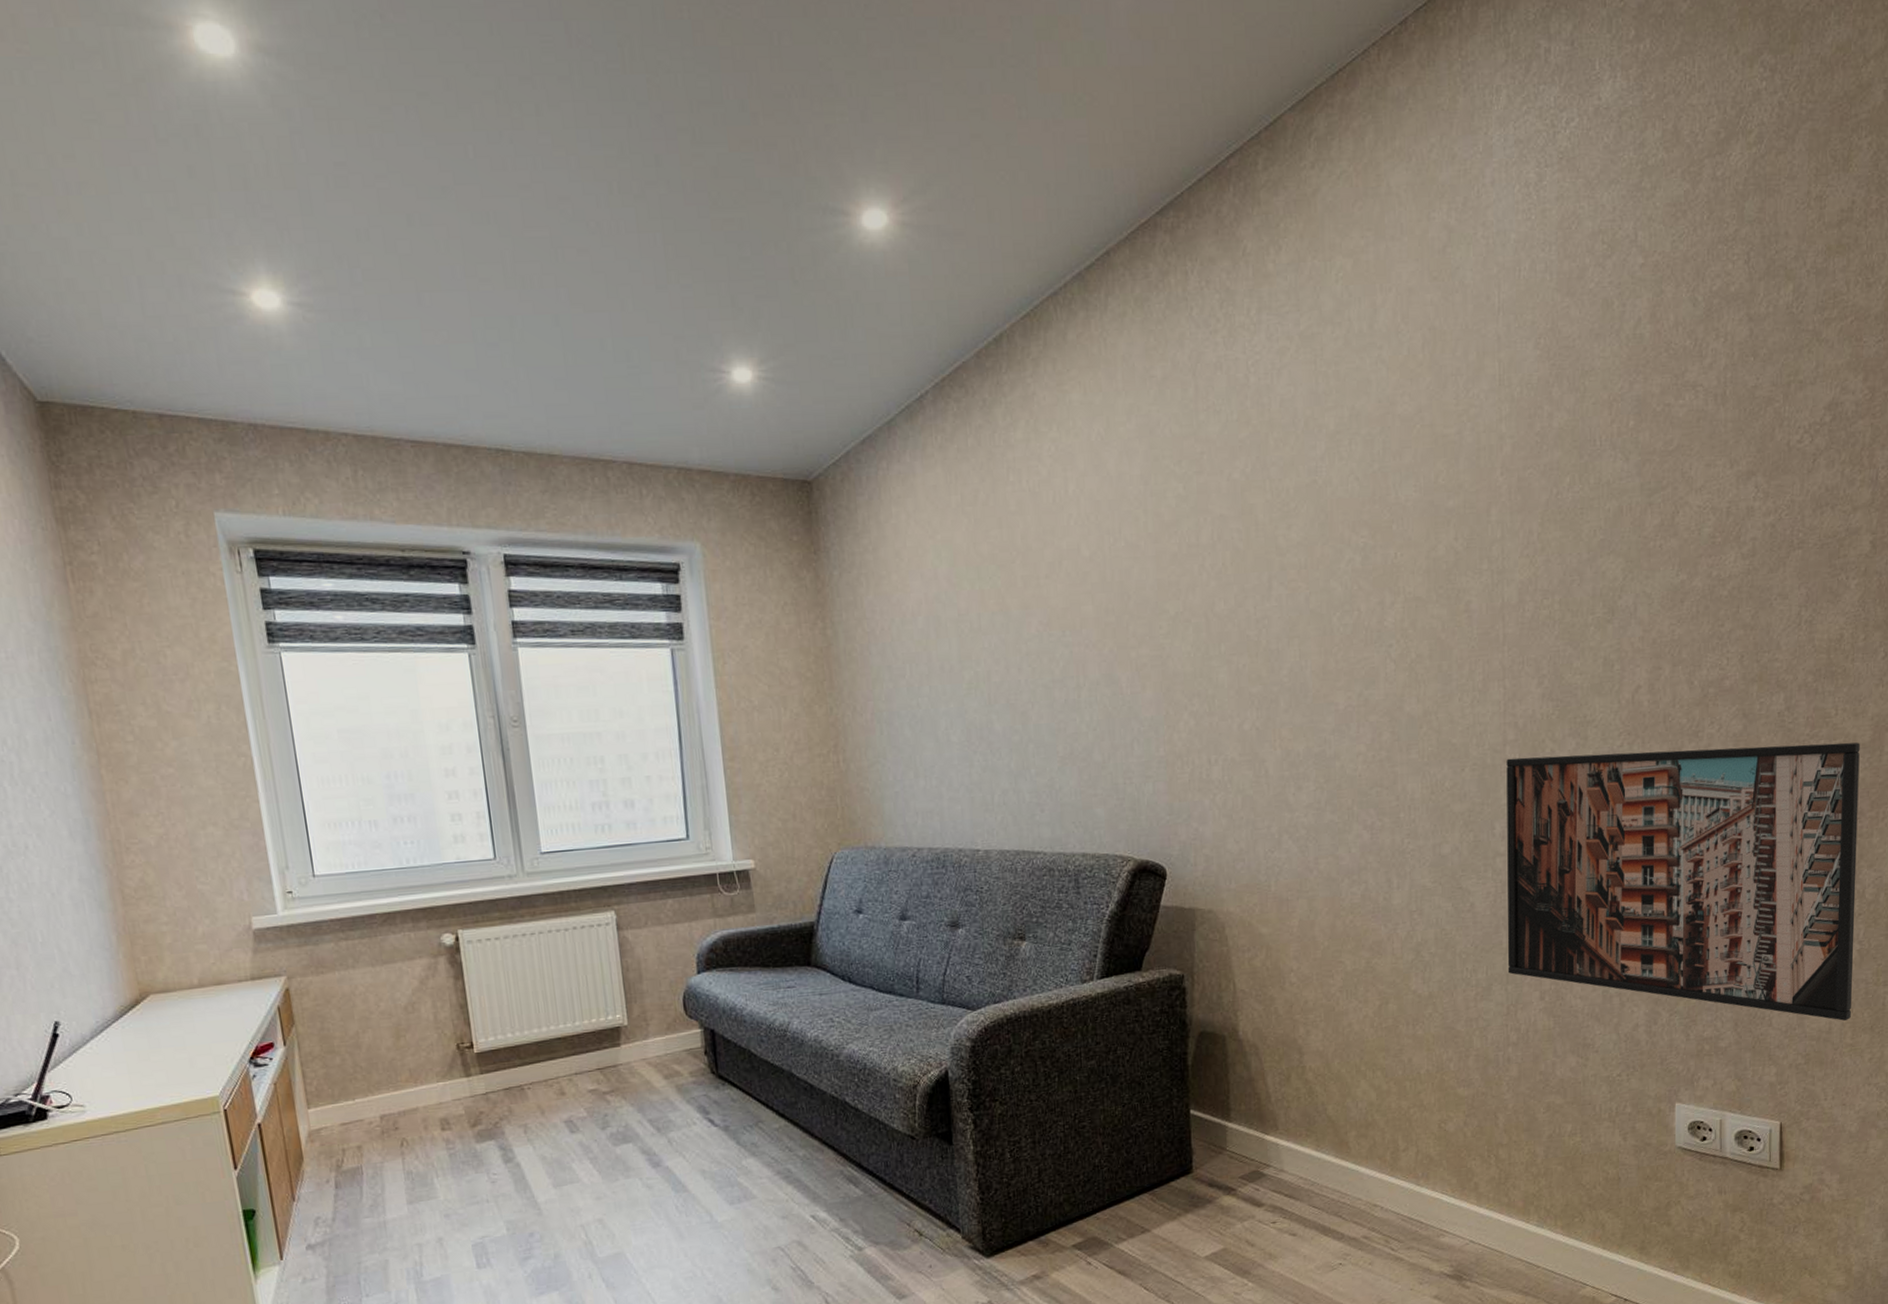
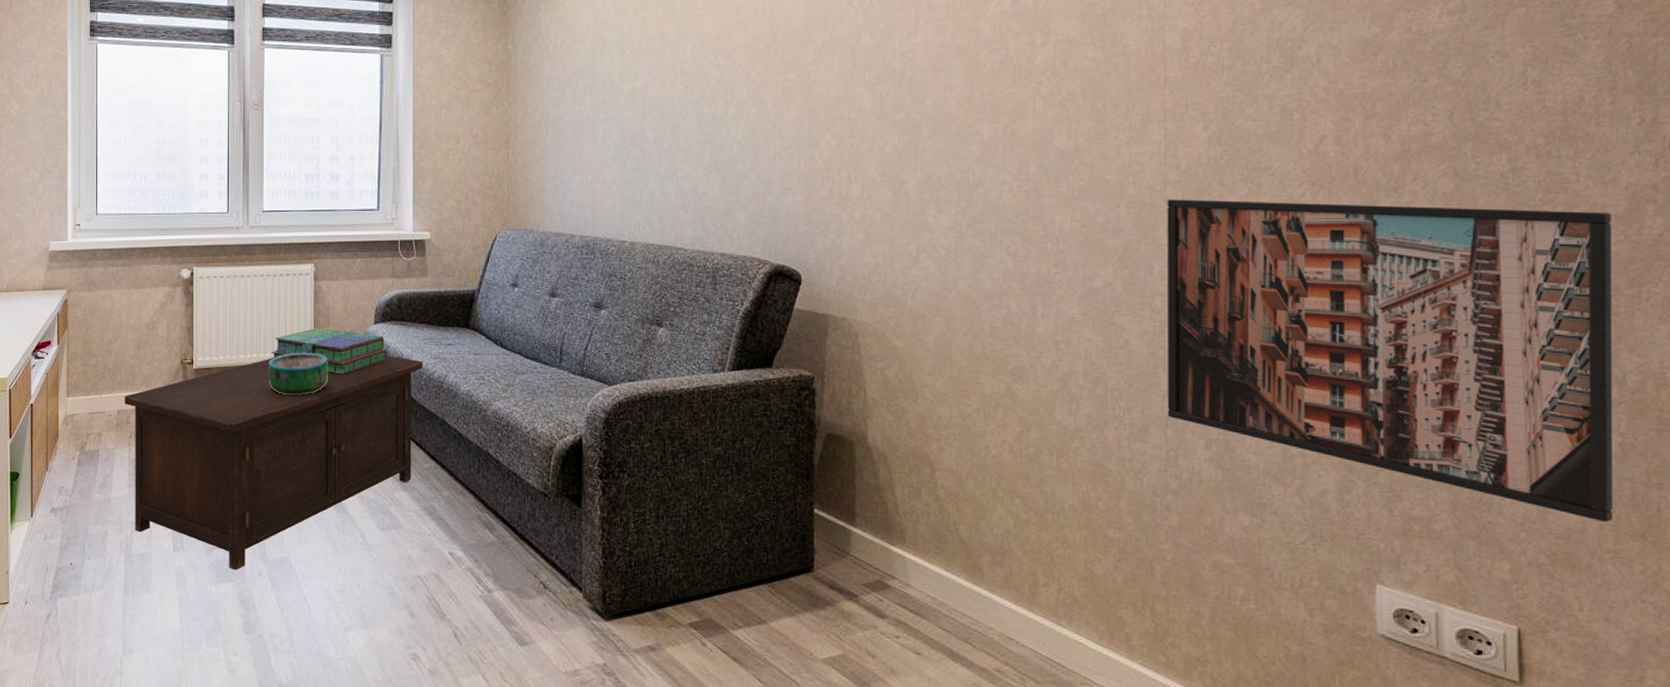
cabinet: none [386,1008,762,1277] -> present [124,356,424,570]
decorative bowl: none [571,1016,648,1069] -> present [268,353,328,395]
stack of books: none [573,984,718,1038] -> present [272,327,388,375]

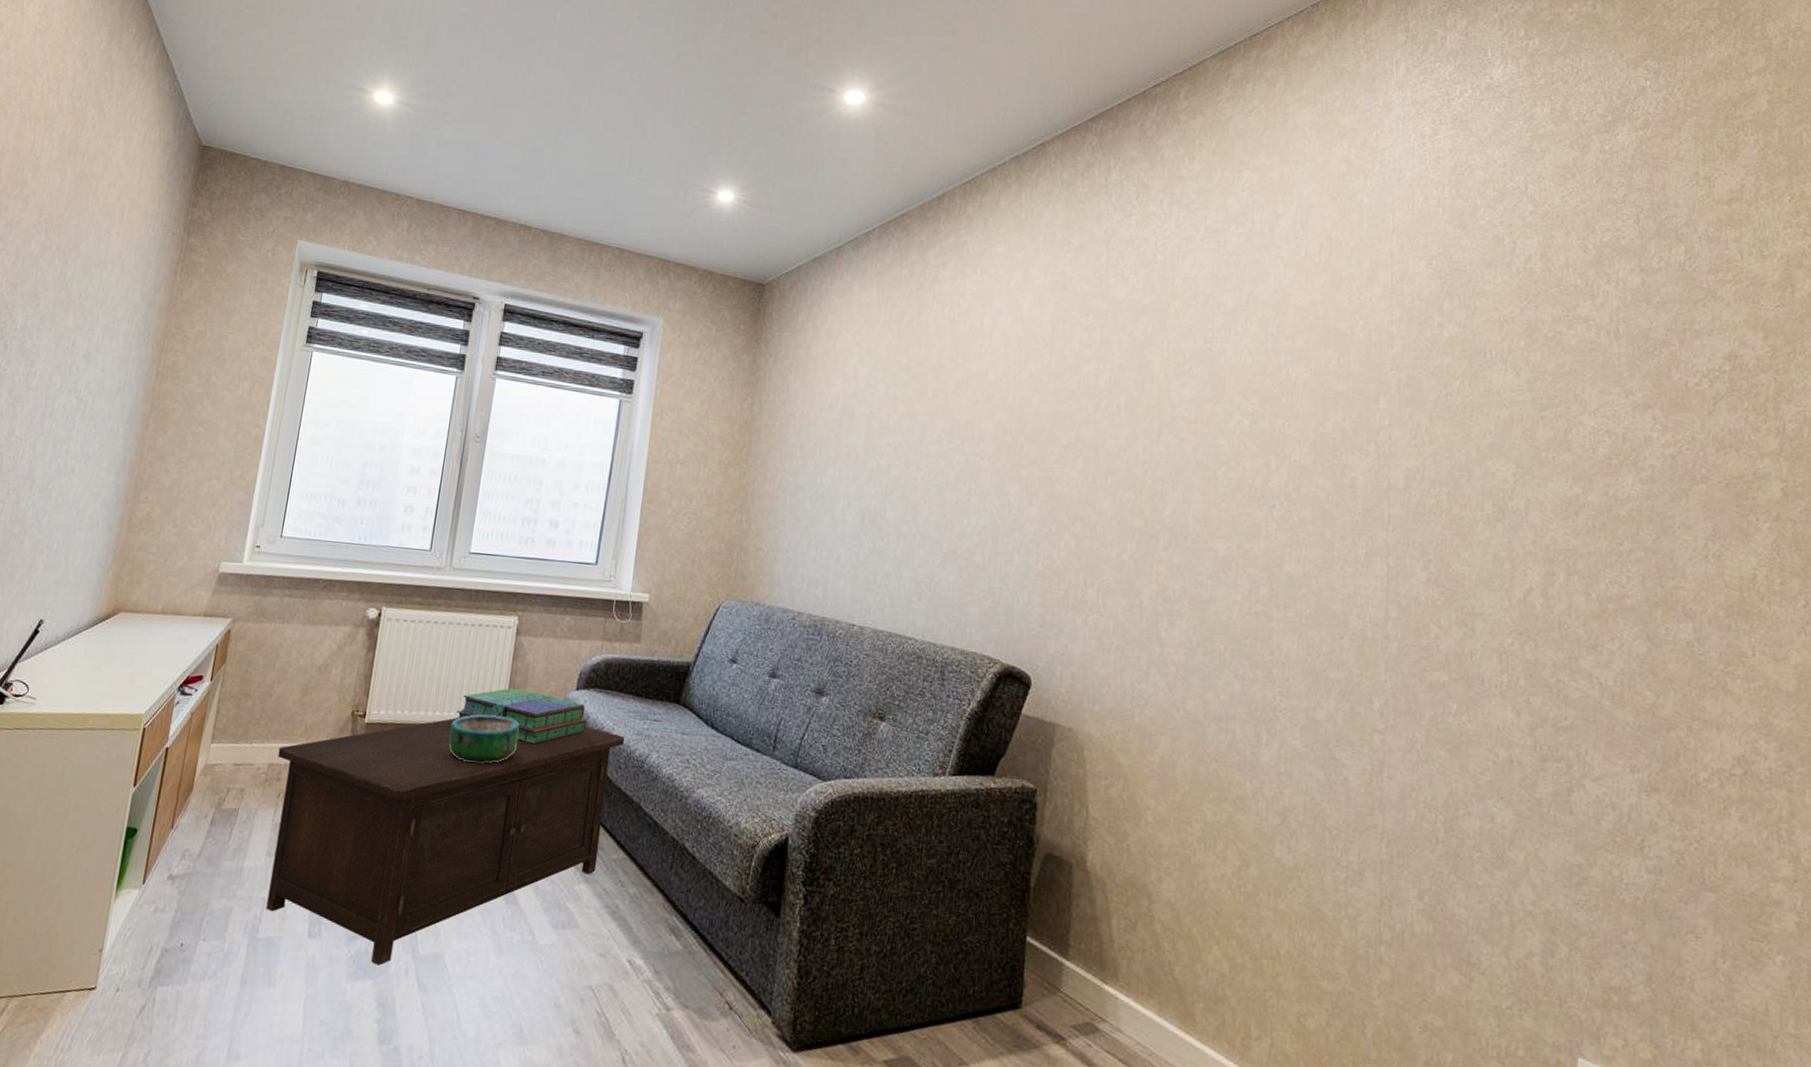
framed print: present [1167,199,1614,522] -> none [1382,635,1792,1004]

